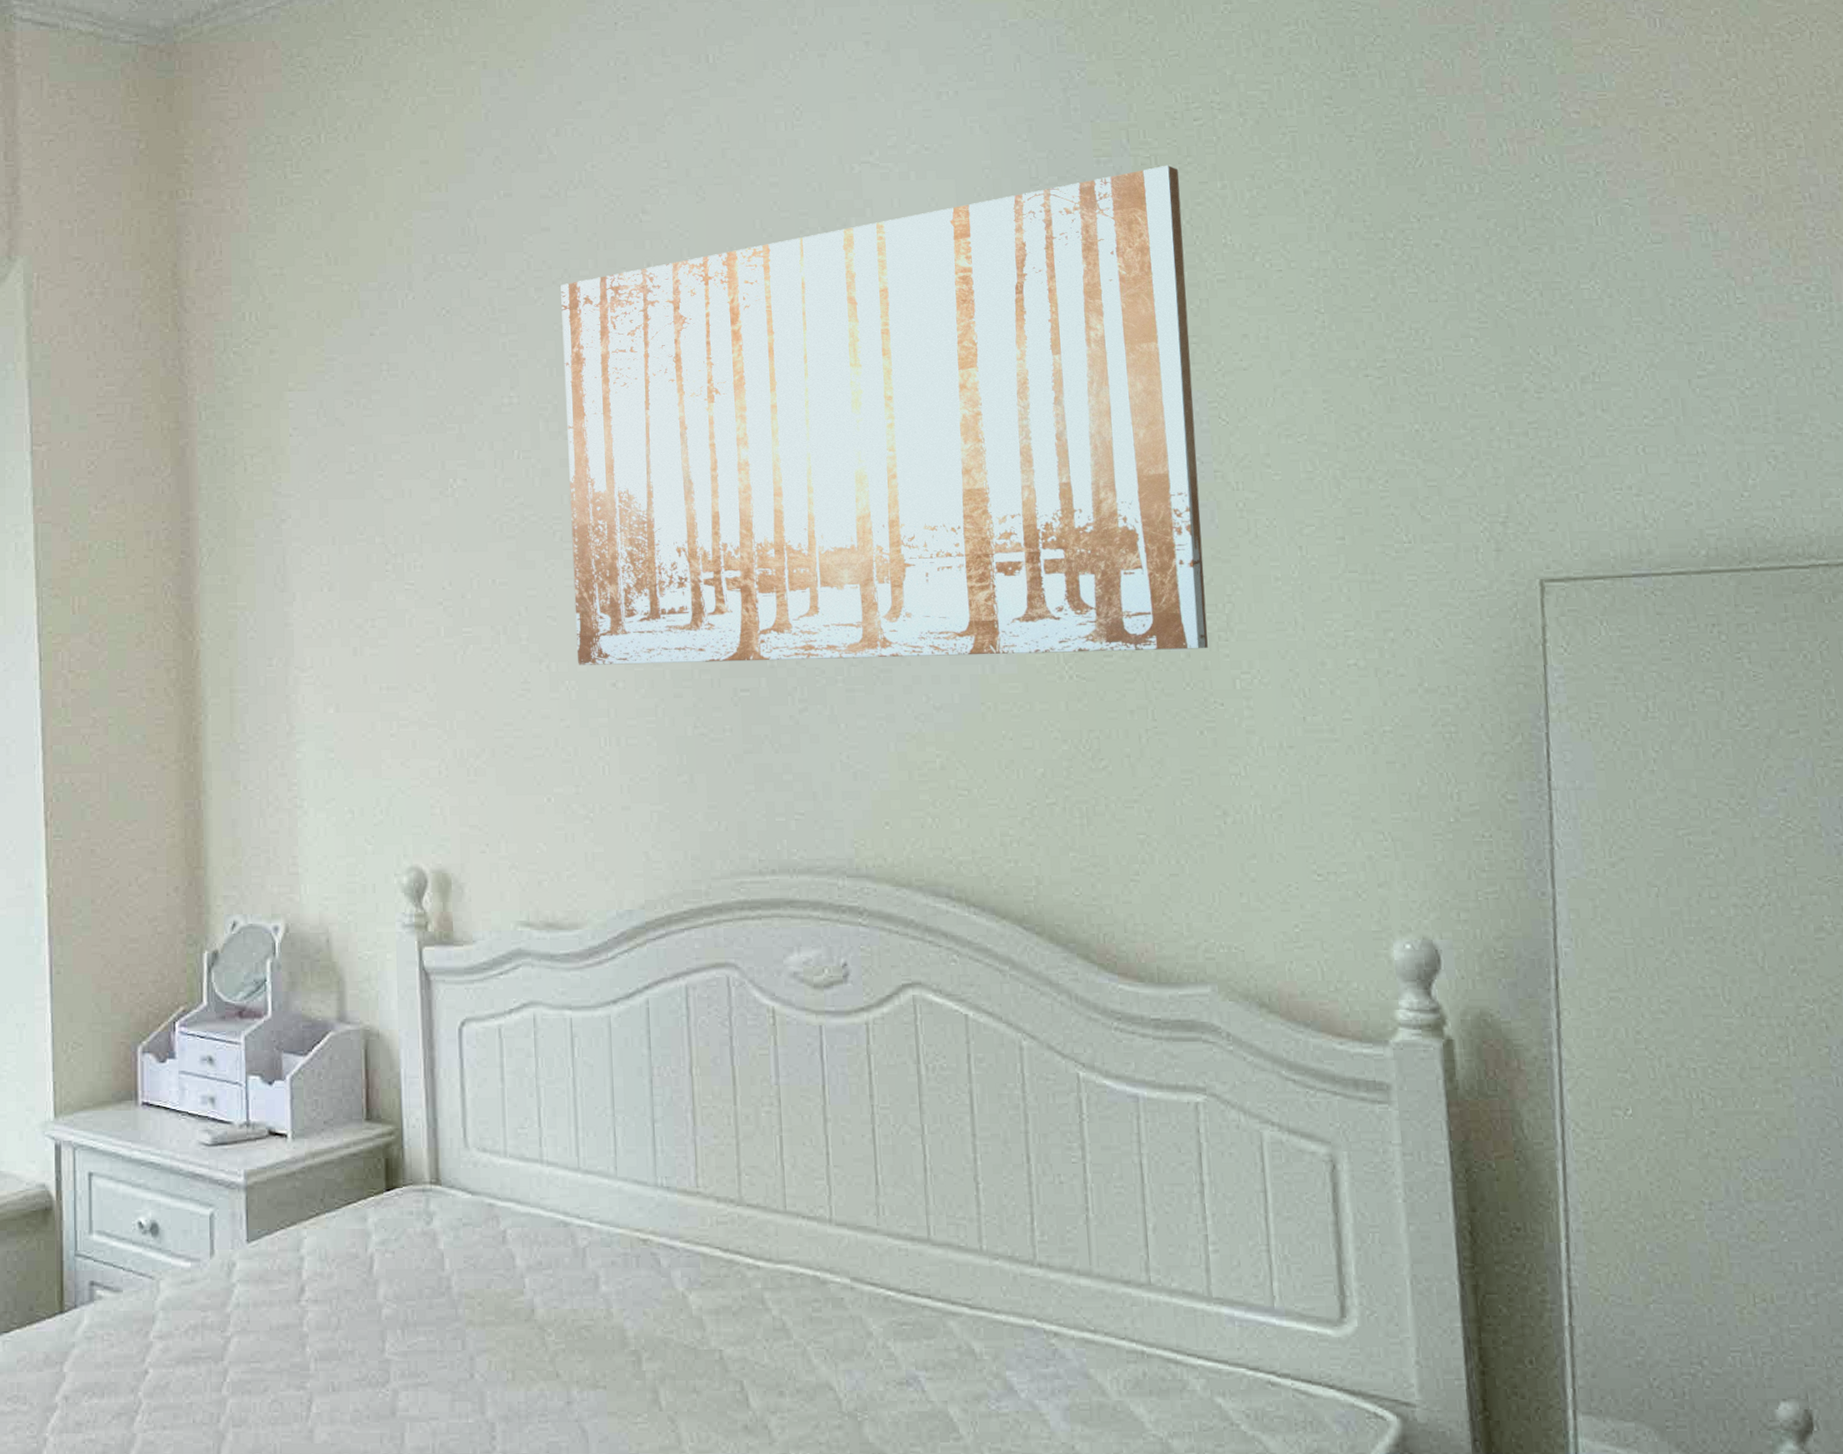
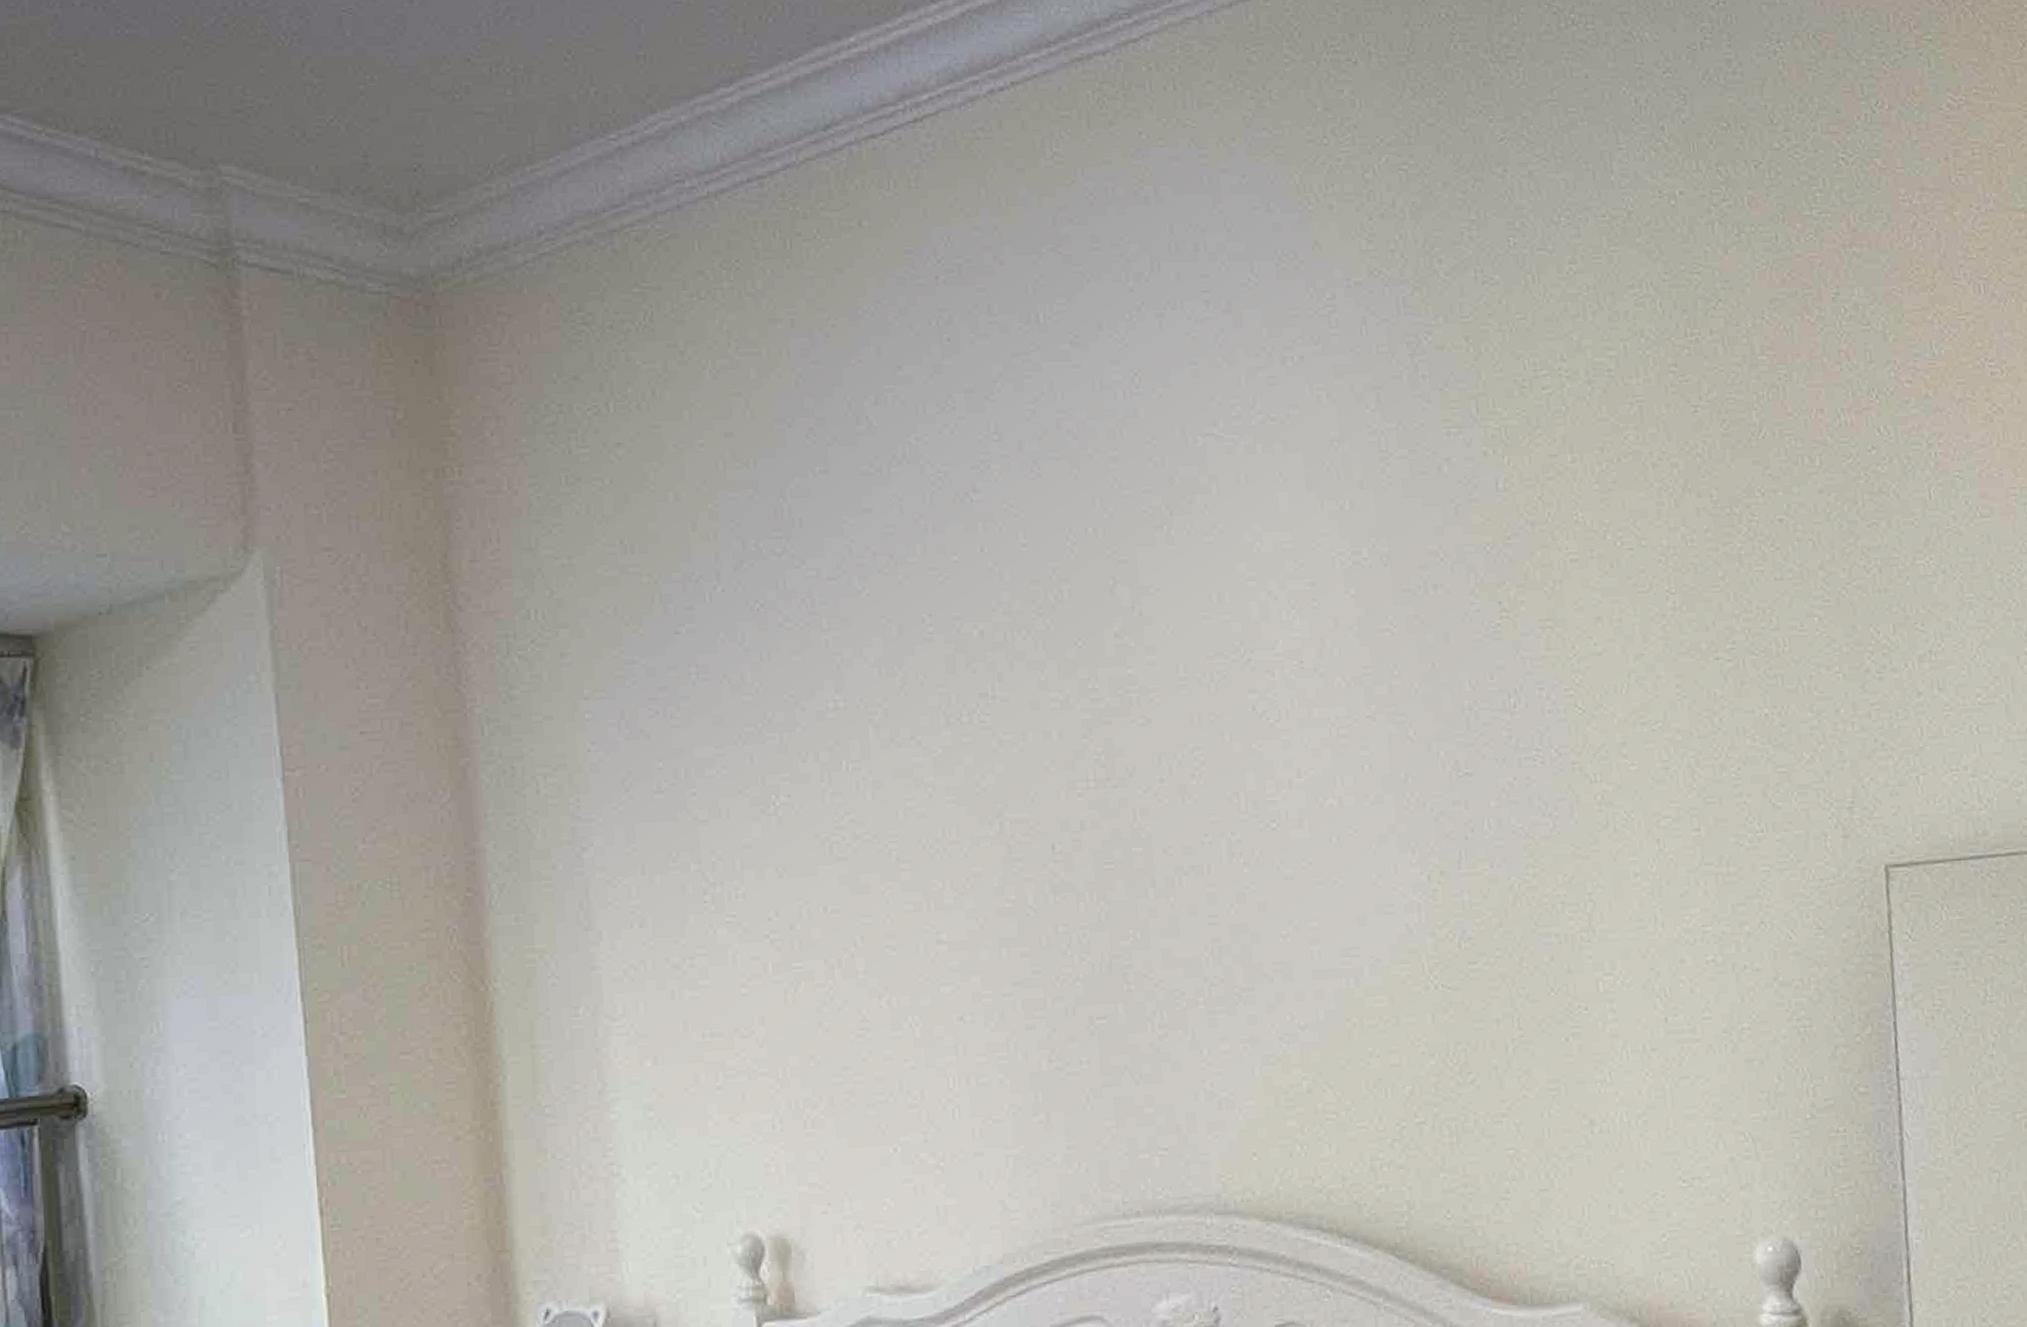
wall art: present [560,165,1208,665] -> none [886,437,1571,999]

